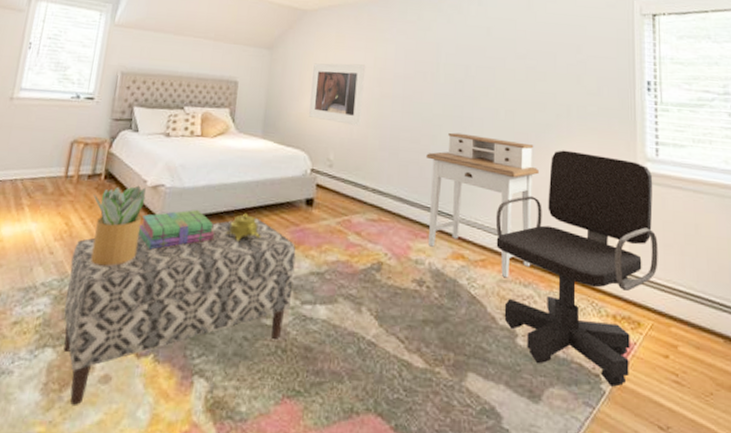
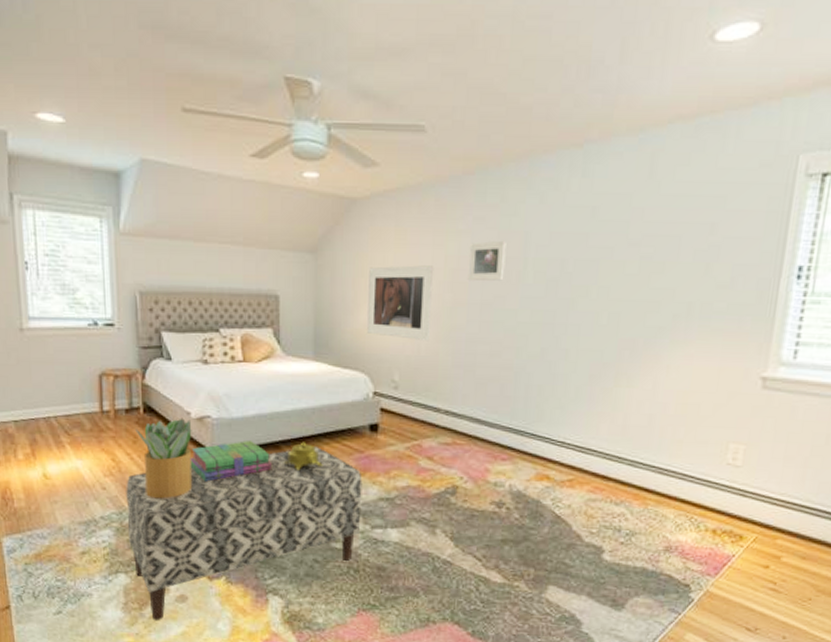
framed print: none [392,48,423,80] -> present [467,240,507,282]
desk: present [426,132,539,278] -> none [508,343,644,497]
office chair: present [495,150,658,387] -> none [586,357,785,595]

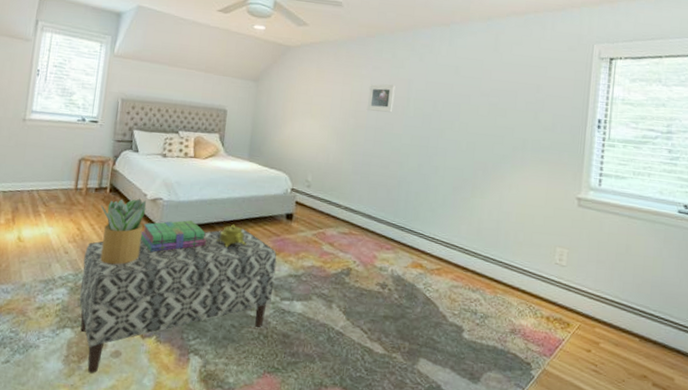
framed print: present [367,265,434,340] -> none [290,95,343,152]

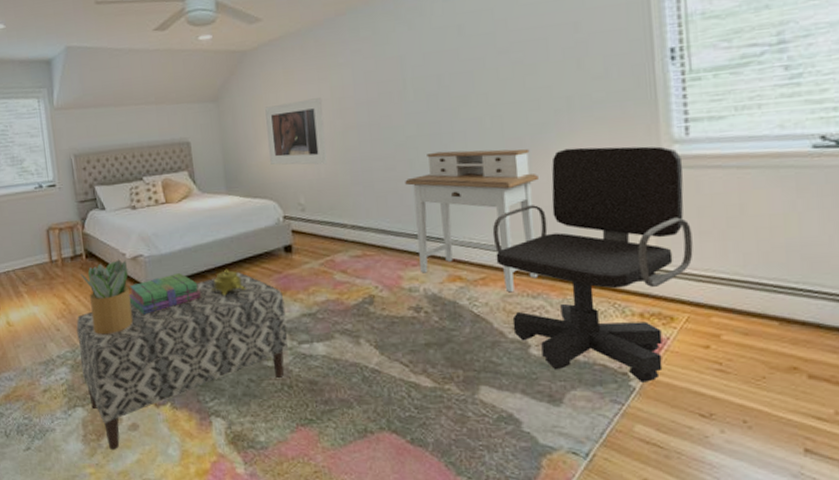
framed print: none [290,95,343,152] -> present [265,98,327,165]
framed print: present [366,84,396,113] -> none [351,66,387,107]
desk: none [392,160,493,285] -> present [405,149,539,293]
office chair: none [451,178,594,373] -> present [492,146,693,383]

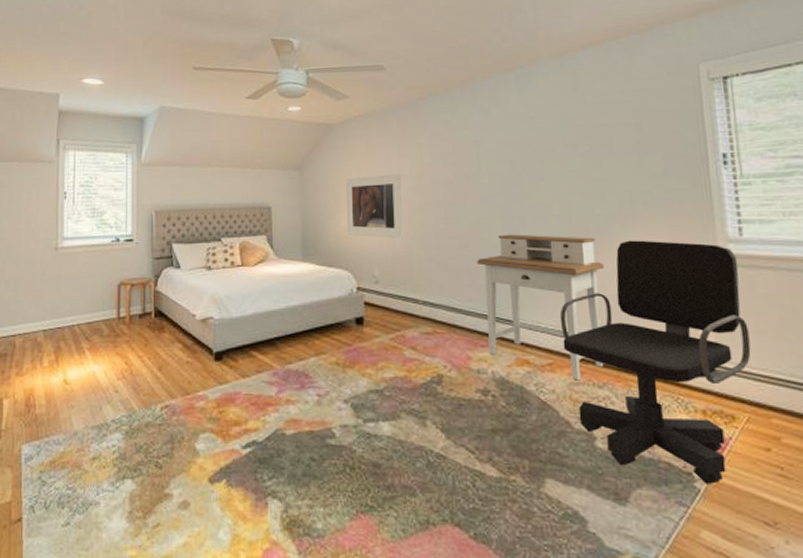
bench: present [76,272,289,451] -> none [136,342,354,531]
potted plant: present [80,259,133,335] -> none [147,320,197,400]
stack of books: present [128,273,201,315] -> none [194,339,268,381]
decorative box: present [212,269,246,296] -> none [280,338,315,366]

